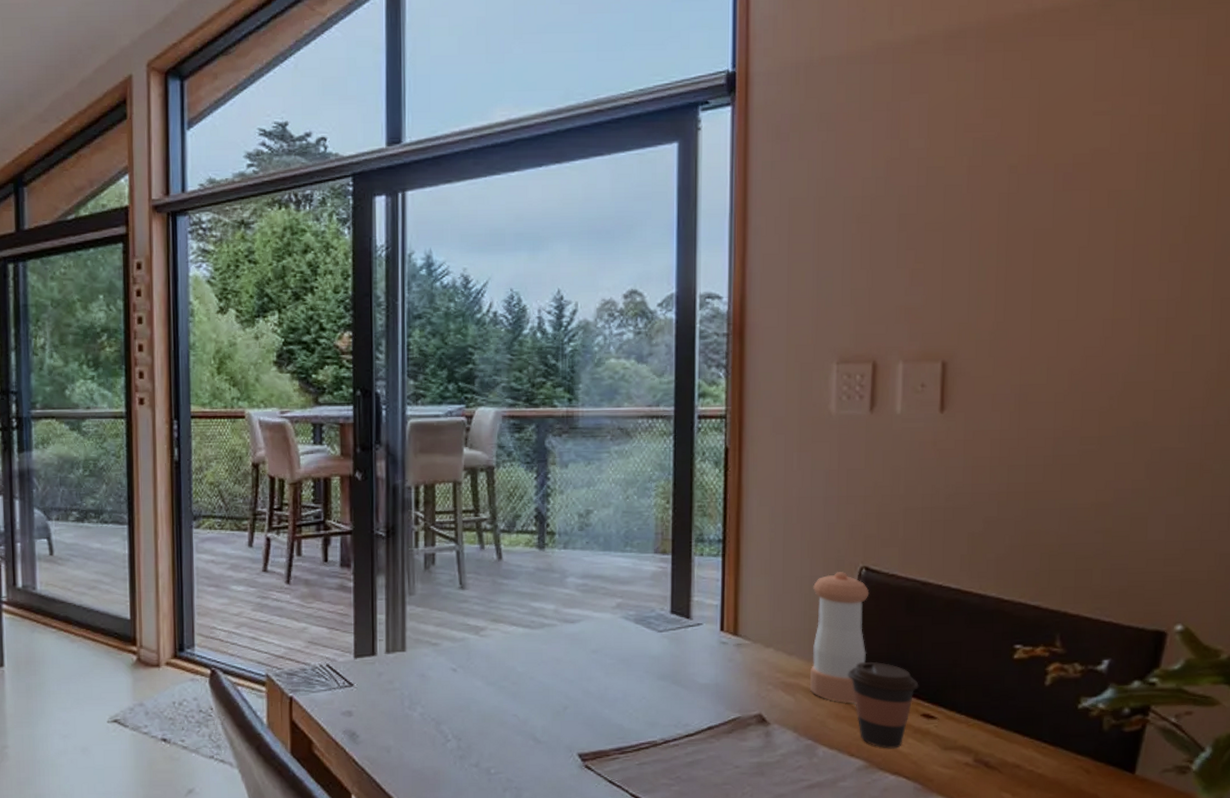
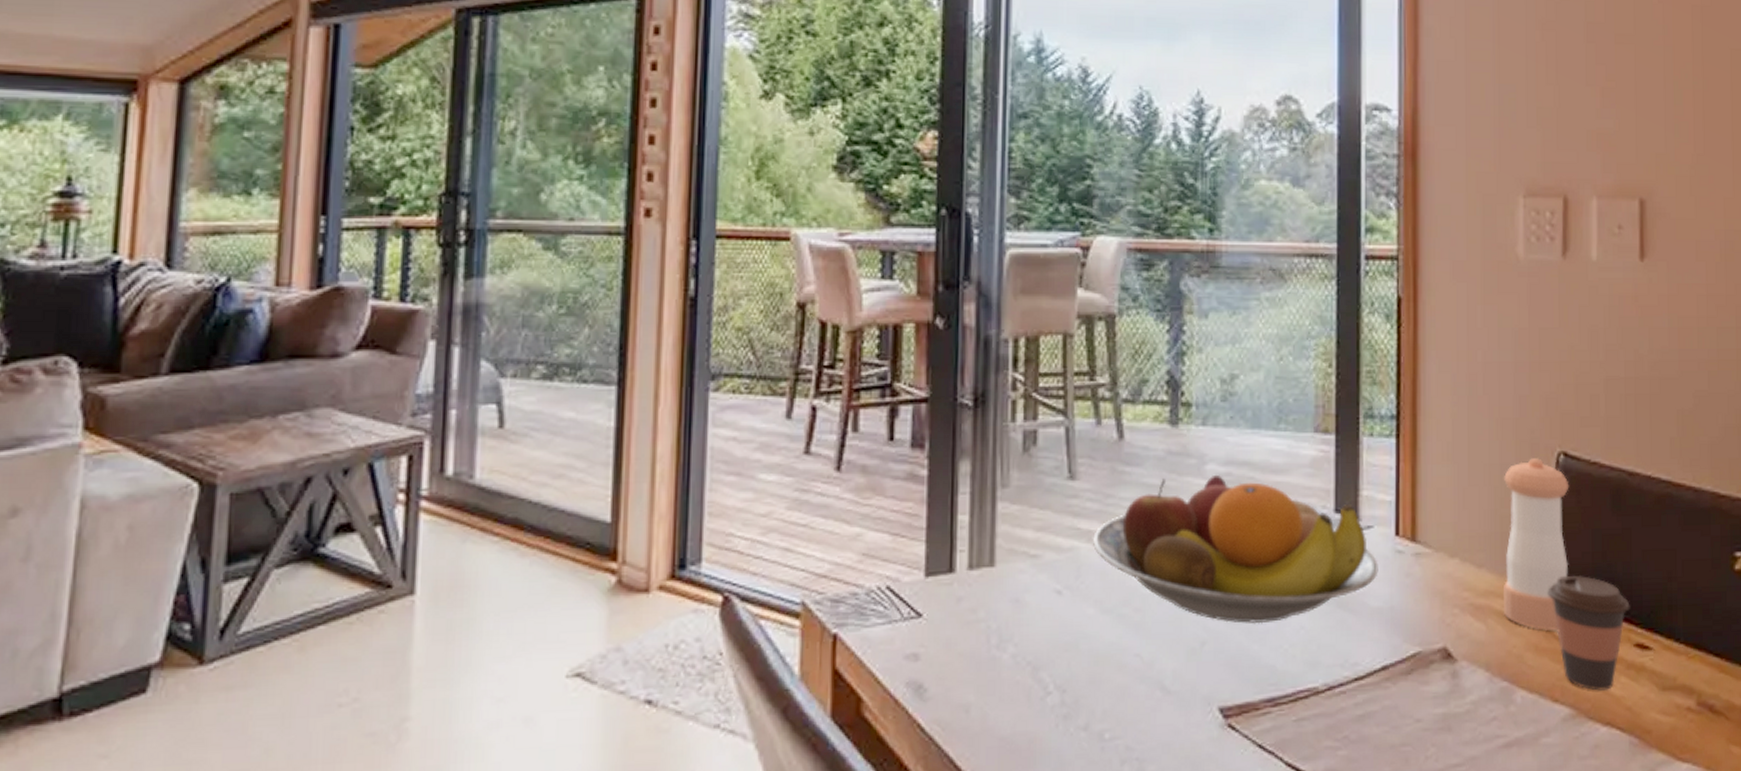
fruit bowl: none [478,585,706,695] -> present [1092,474,1378,624]

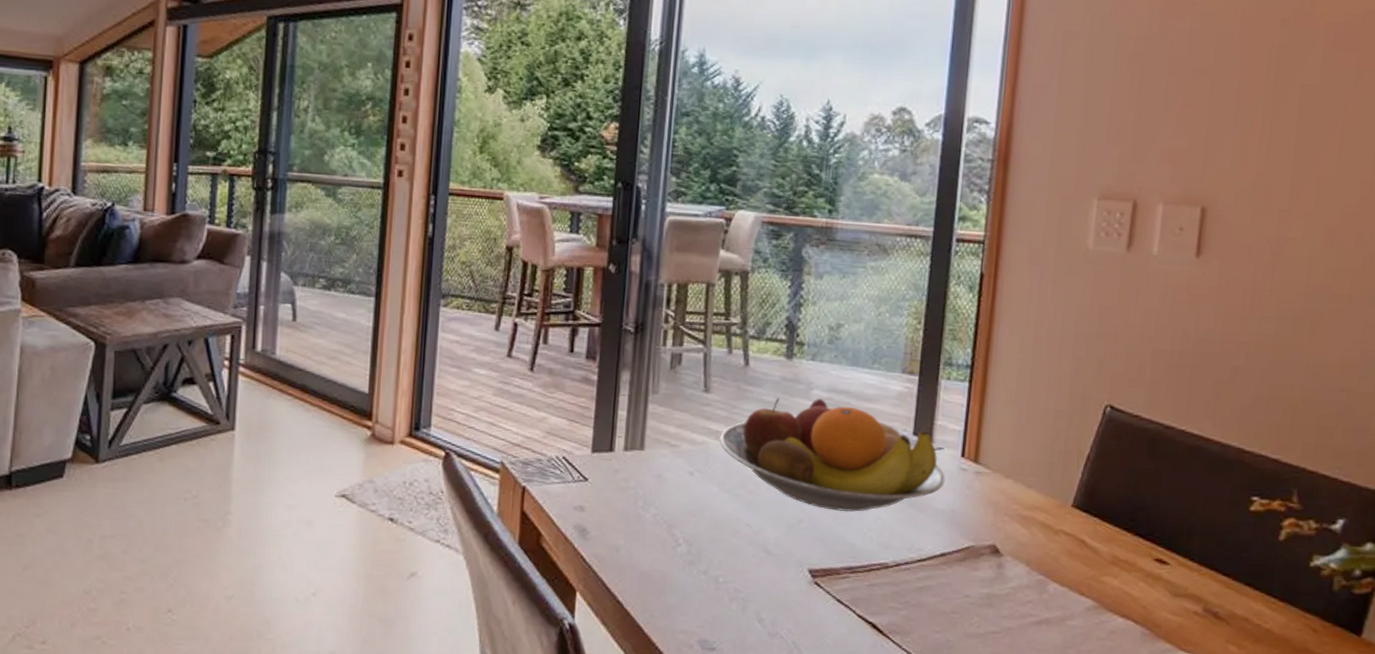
pepper shaker: present [1504,458,1569,631] -> none [1046,408,1113,542]
coffee cup: present [1548,576,1630,691] -> none [1084,501,1154,591]

